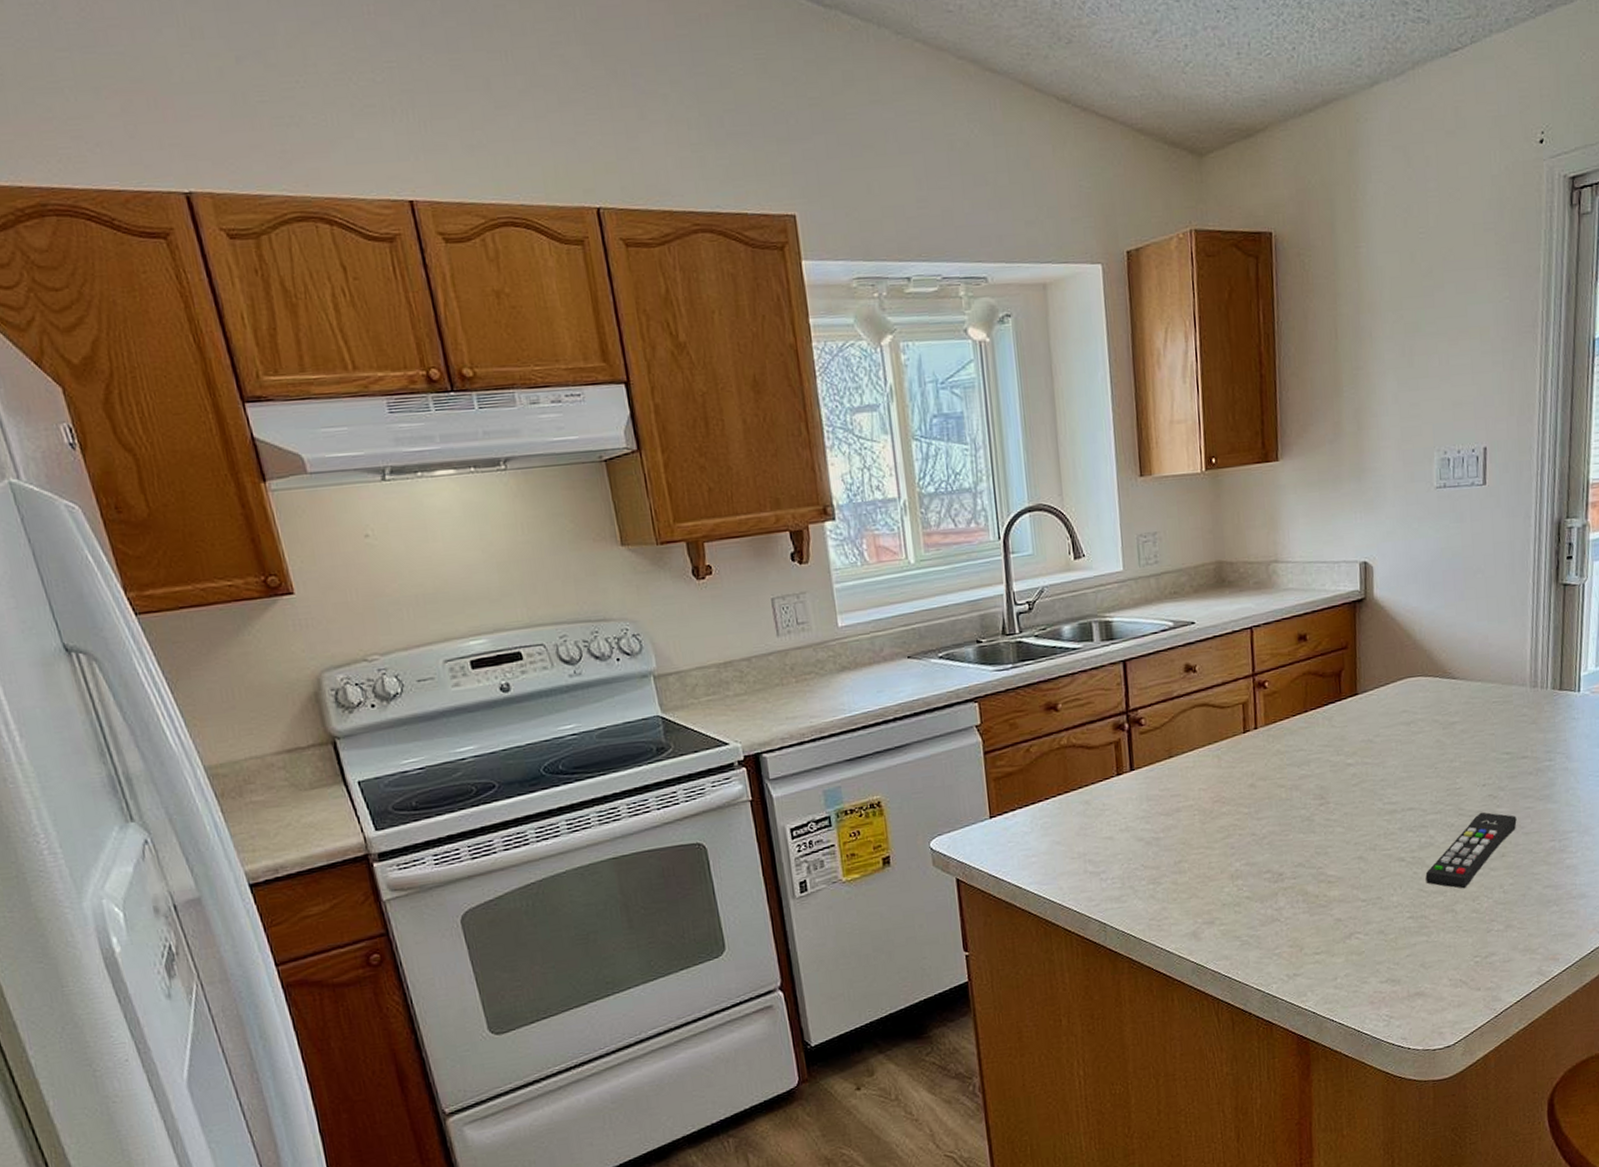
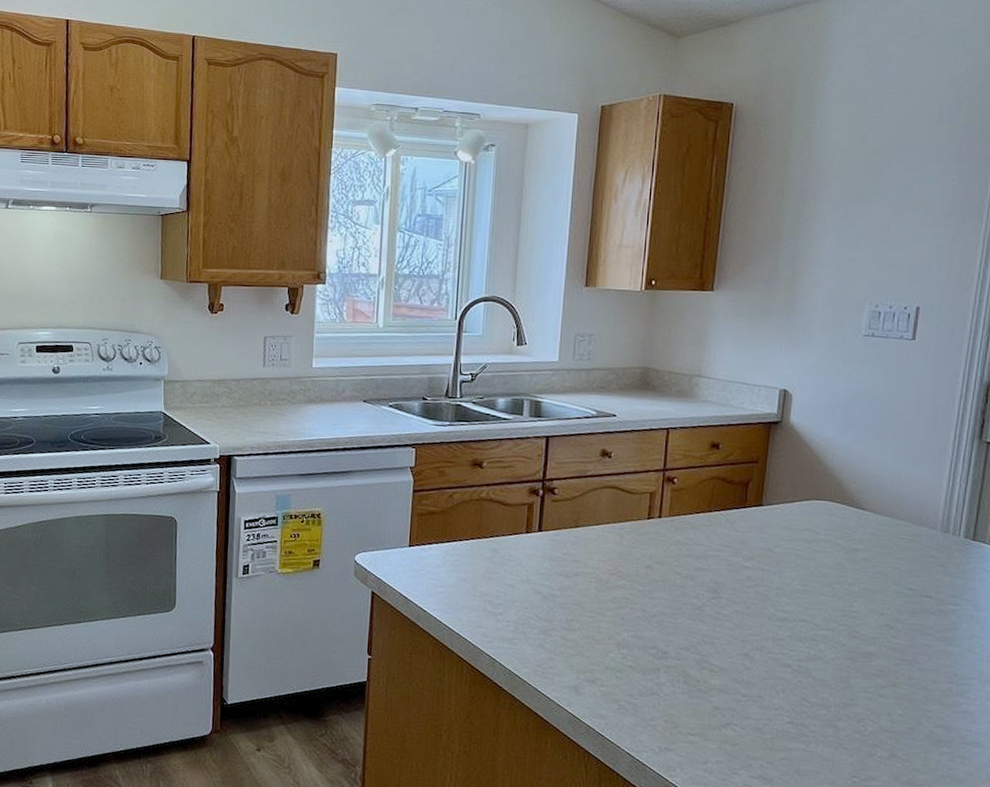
remote control: present [1425,812,1517,889] -> none [810,639,913,708]

